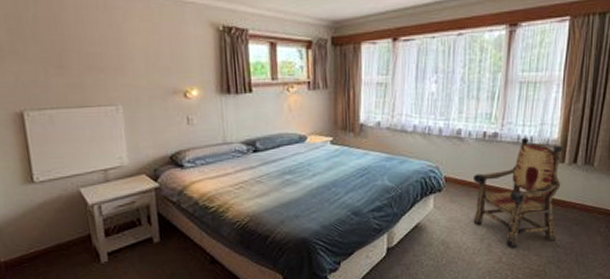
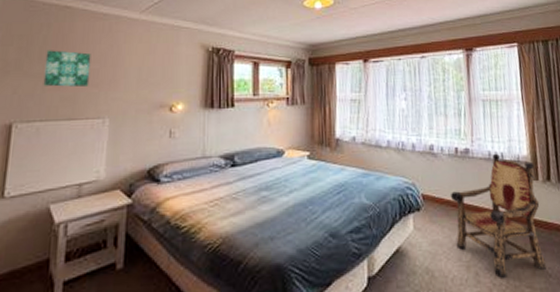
wall art: none [39,31,94,73] -> present [43,50,91,87]

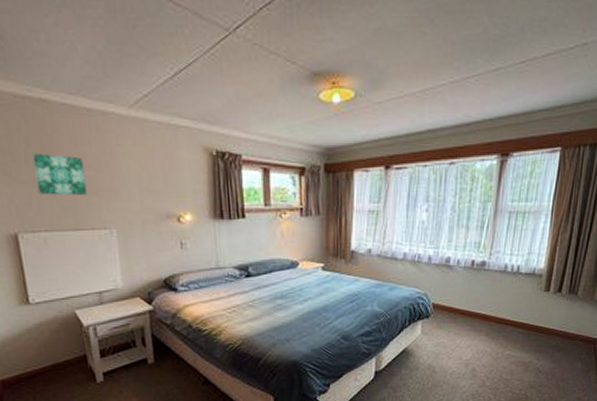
armchair: present [450,154,546,278] -> none [459,267,549,373]

